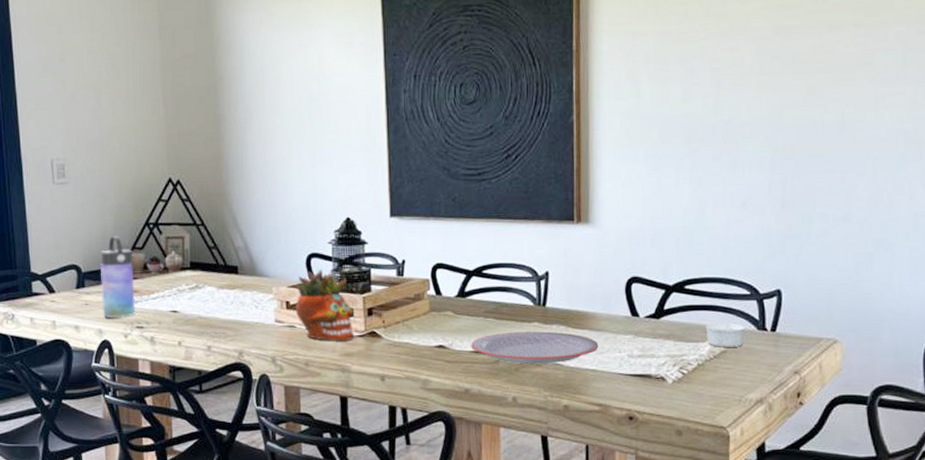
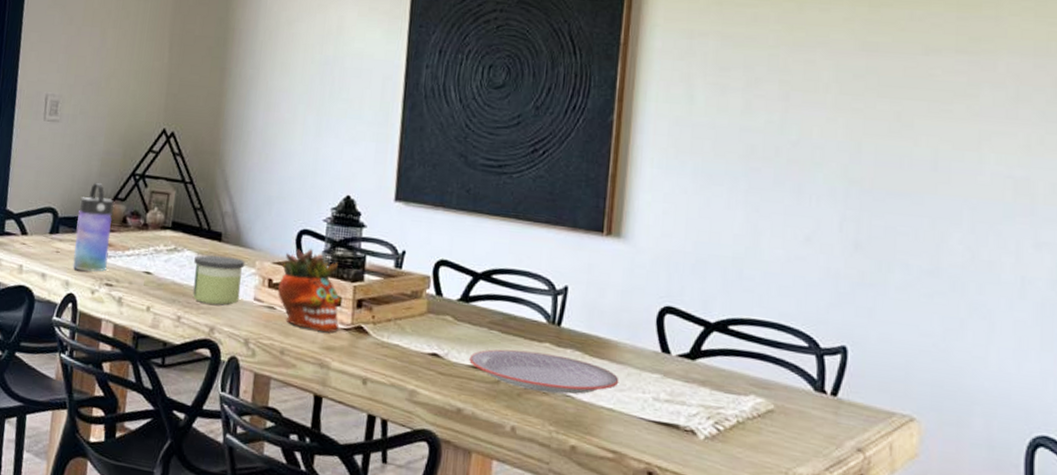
candle: none [215,287,263,331] -> present [193,255,245,306]
ramekin: present [705,322,746,347] -> none [750,375,800,408]

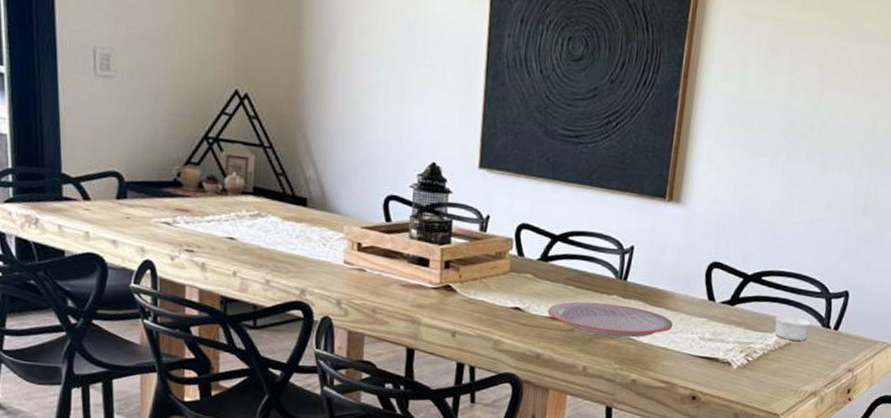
water bottle: present [73,182,114,273] -> none [146,144,187,239]
candle: present [193,255,245,306] -> none [279,220,333,269]
succulent planter: present [277,248,342,333] -> none [367,213,431,291]
ramekin: none [750,375,800,408] -> present [774,316,812,341]

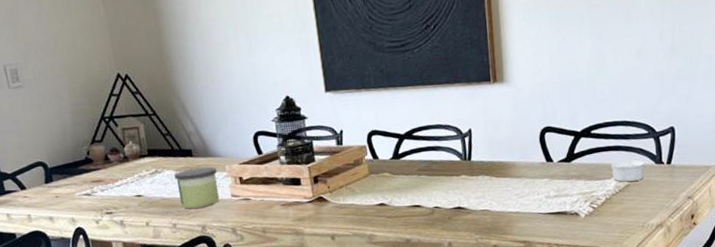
candle: none [279,220,333,269] -> present [173,167,220,209]
plate: present [547,302,673,338] -> none [408,182,520,213]

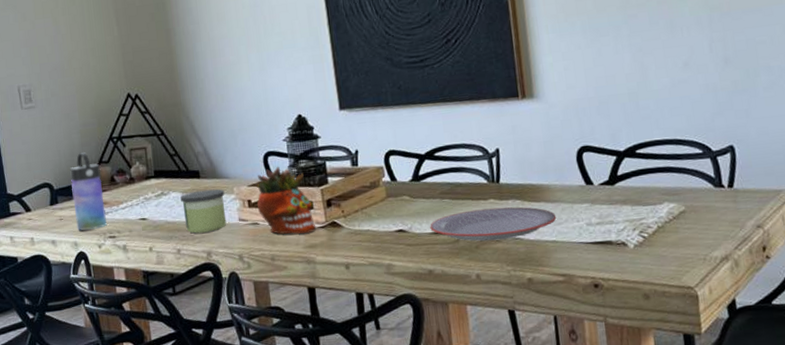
water bottle: none [63,131,103,207] -> present [70,152,107,231]
succulent planter: none [246,145,304,209] -> present [255,166,316,234]
plate: none [408,182,520,213] -> present [430,207,557,241]
ramekin: present [611,160,646,182] -> none [661,183,703,208]

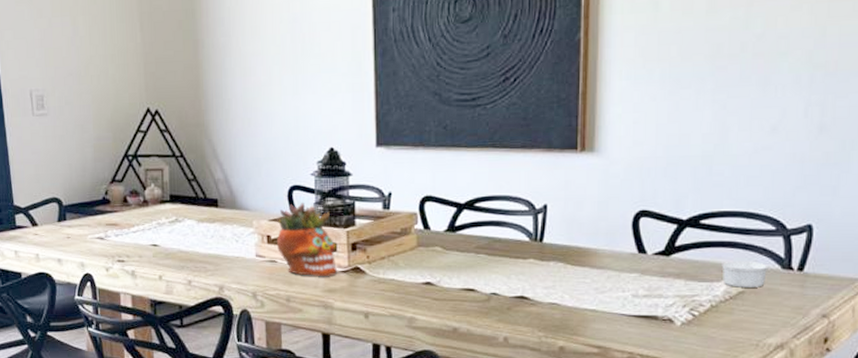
water bottle: present [70,152,107,231] -> none [81,167,116,252]
candle: present [179,189,227,234] -> none [195,220,243,266]
plate: present [430,207,557,241] -> none [460,268,600,303]
ramekin: none [661,183,703,208] -> present [721,261,769,288]

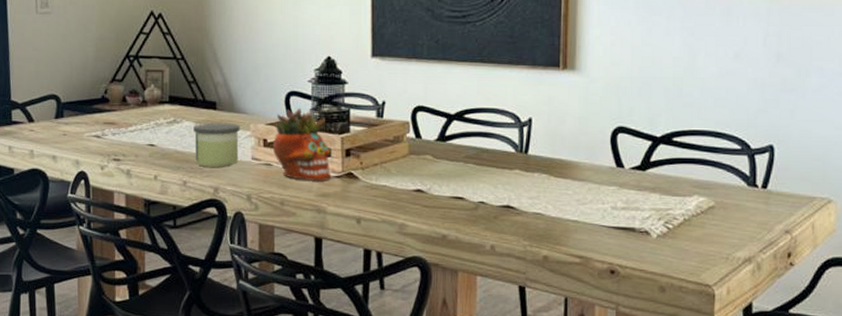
candle: none [195,220,243,266] -> present [192,123,240,167]
ramekin: present [721,261,769,288] -> none [693,177,736,203]

